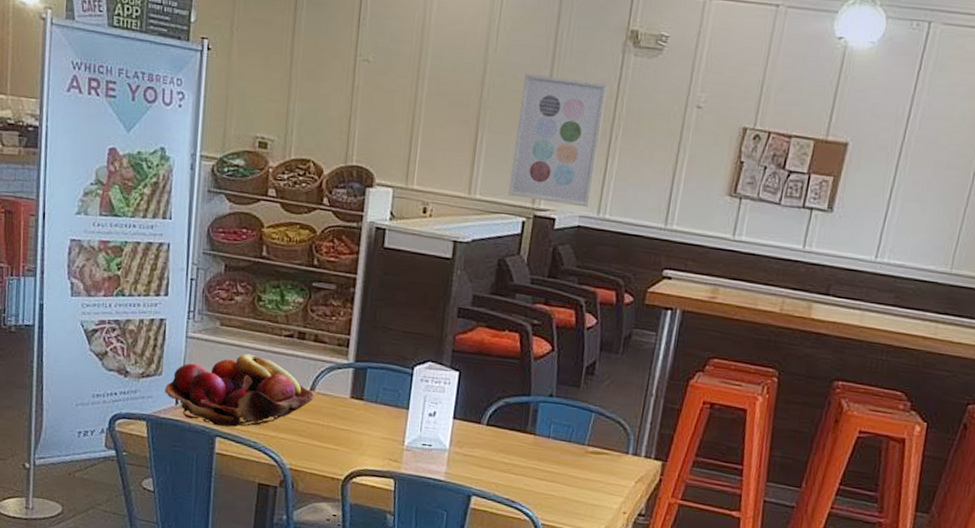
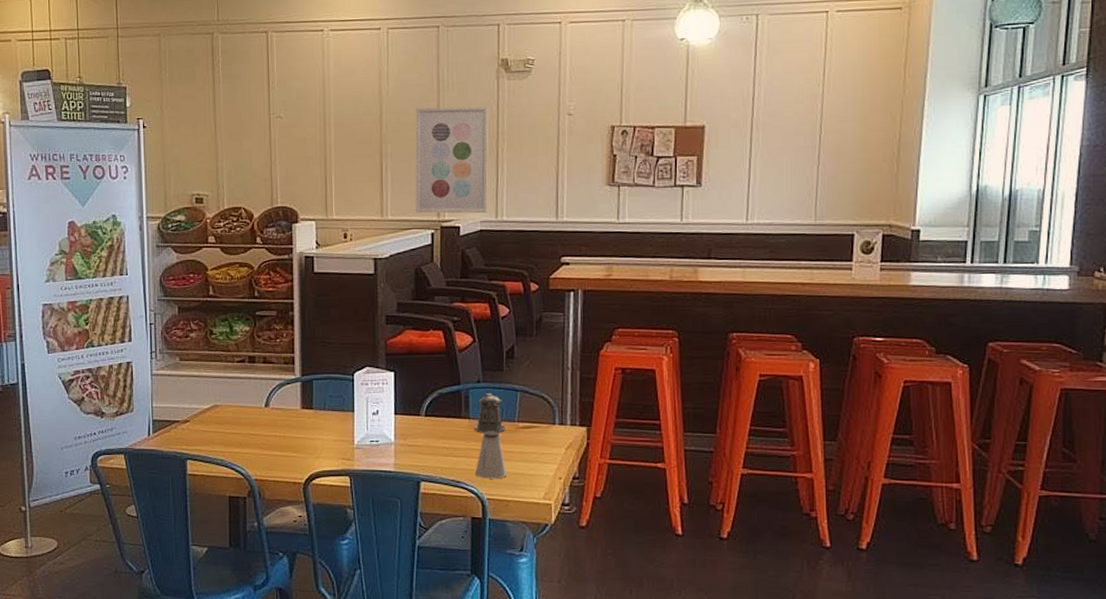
fruit basket: present [165,353,315,427] -> none [137,382,270,450]
saltshaker: none [533,450,568,505] -> present [476,431,507,479]
pepper shaker: none [538,409,574,455] -> present [474,393,506,433]

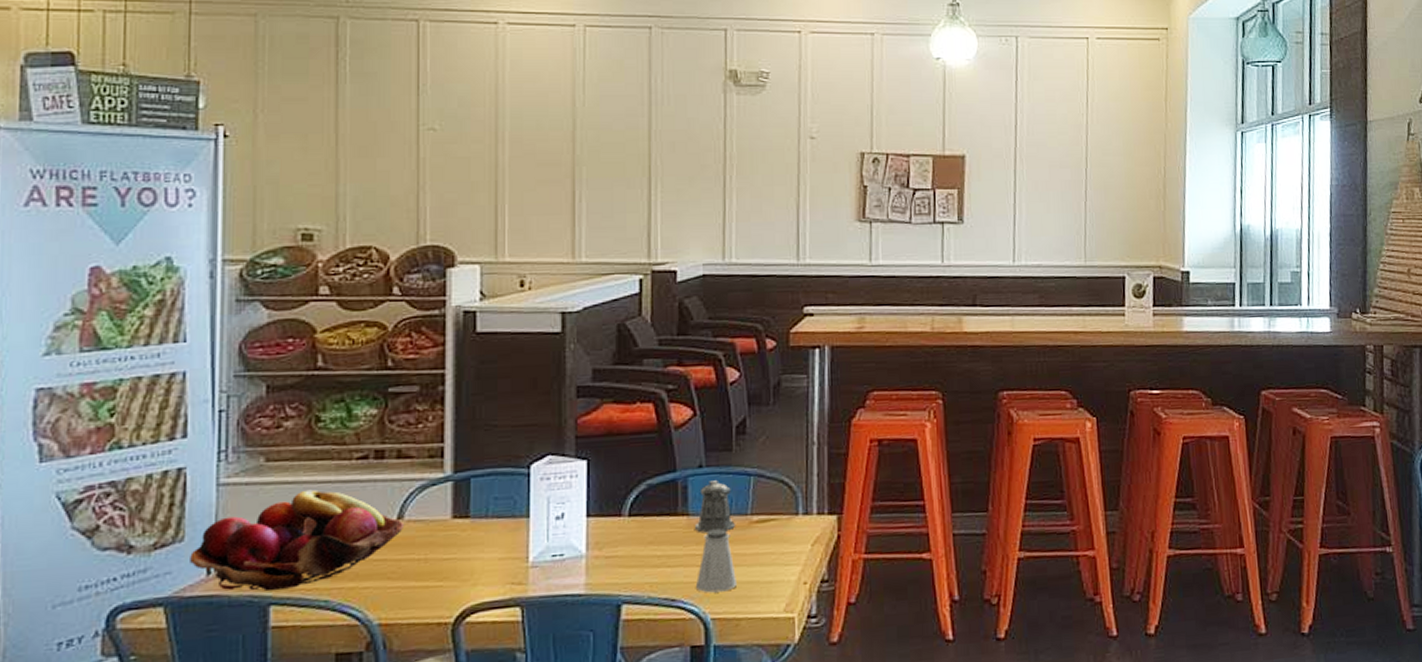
fruit basket: none [137,382,270,450] -> present [190,489,405,591]
wall art: present [415,106,489,214] -> none [618,124,714,255]

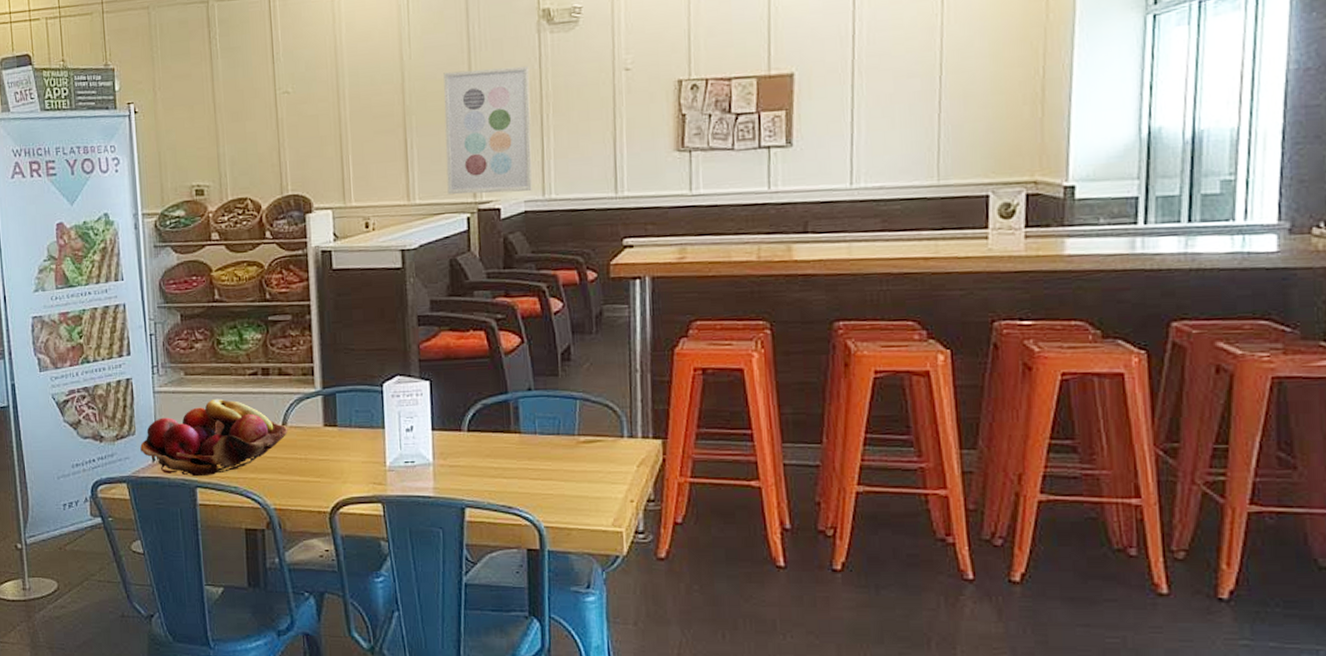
wall art: none [618,124,714,255] -> present [443,65,533,195]
pepper shaker: present [694,480,736,534] -> none [526,403,565,450]
saltshaker: present [696,528,738,593] -> none [530,447,568,504]

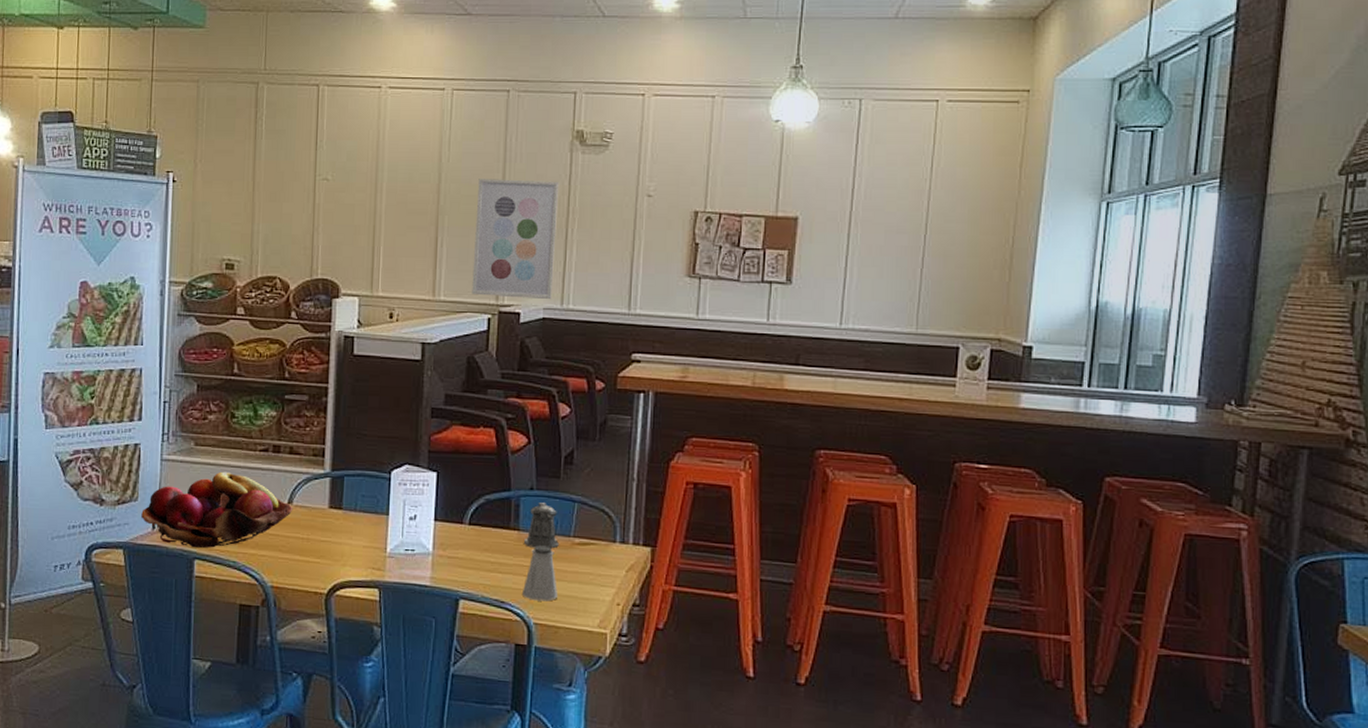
pepper shaker: none [526,403,565,450] -> present [523,503,560,549]
saltshaker: none [530,447,568,504] -> present [523,545,559,602]

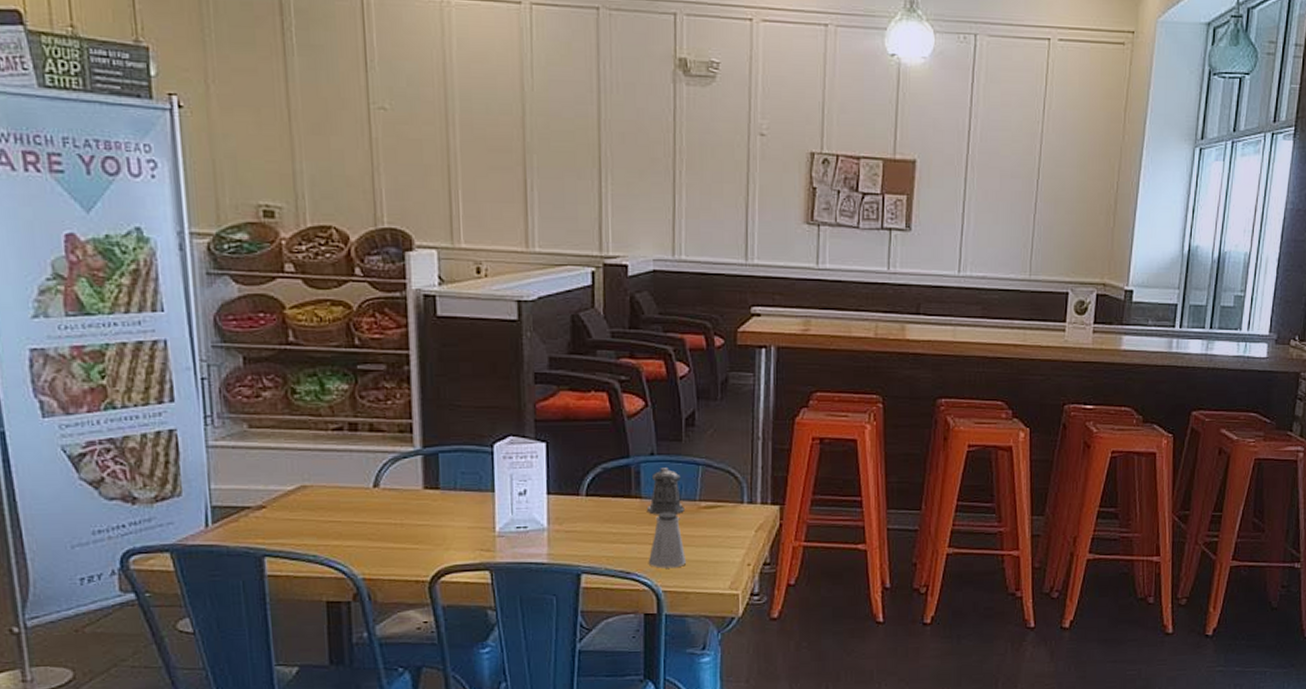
fruit basket: present [141,471,293,549] -> none [188,455,381,545]
wall art: present [472,179,559,300] -> none [569,111,663,250]

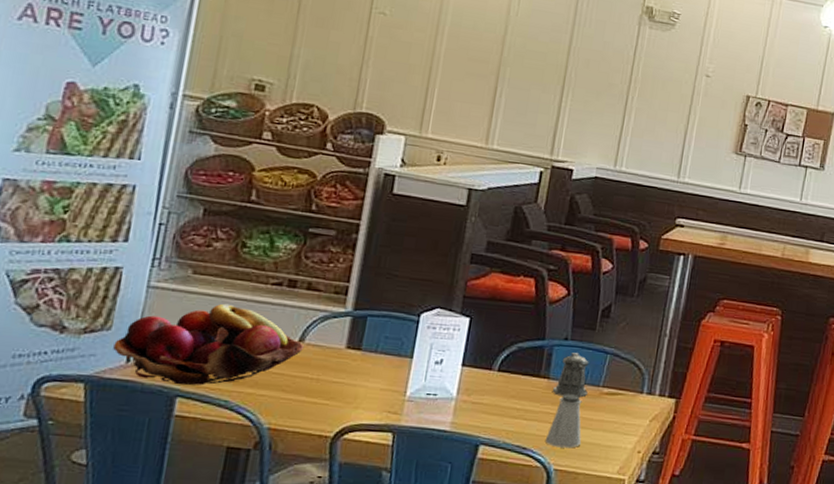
fruit basket: none [188,455,381,545] -> present [113,303,305,386]

